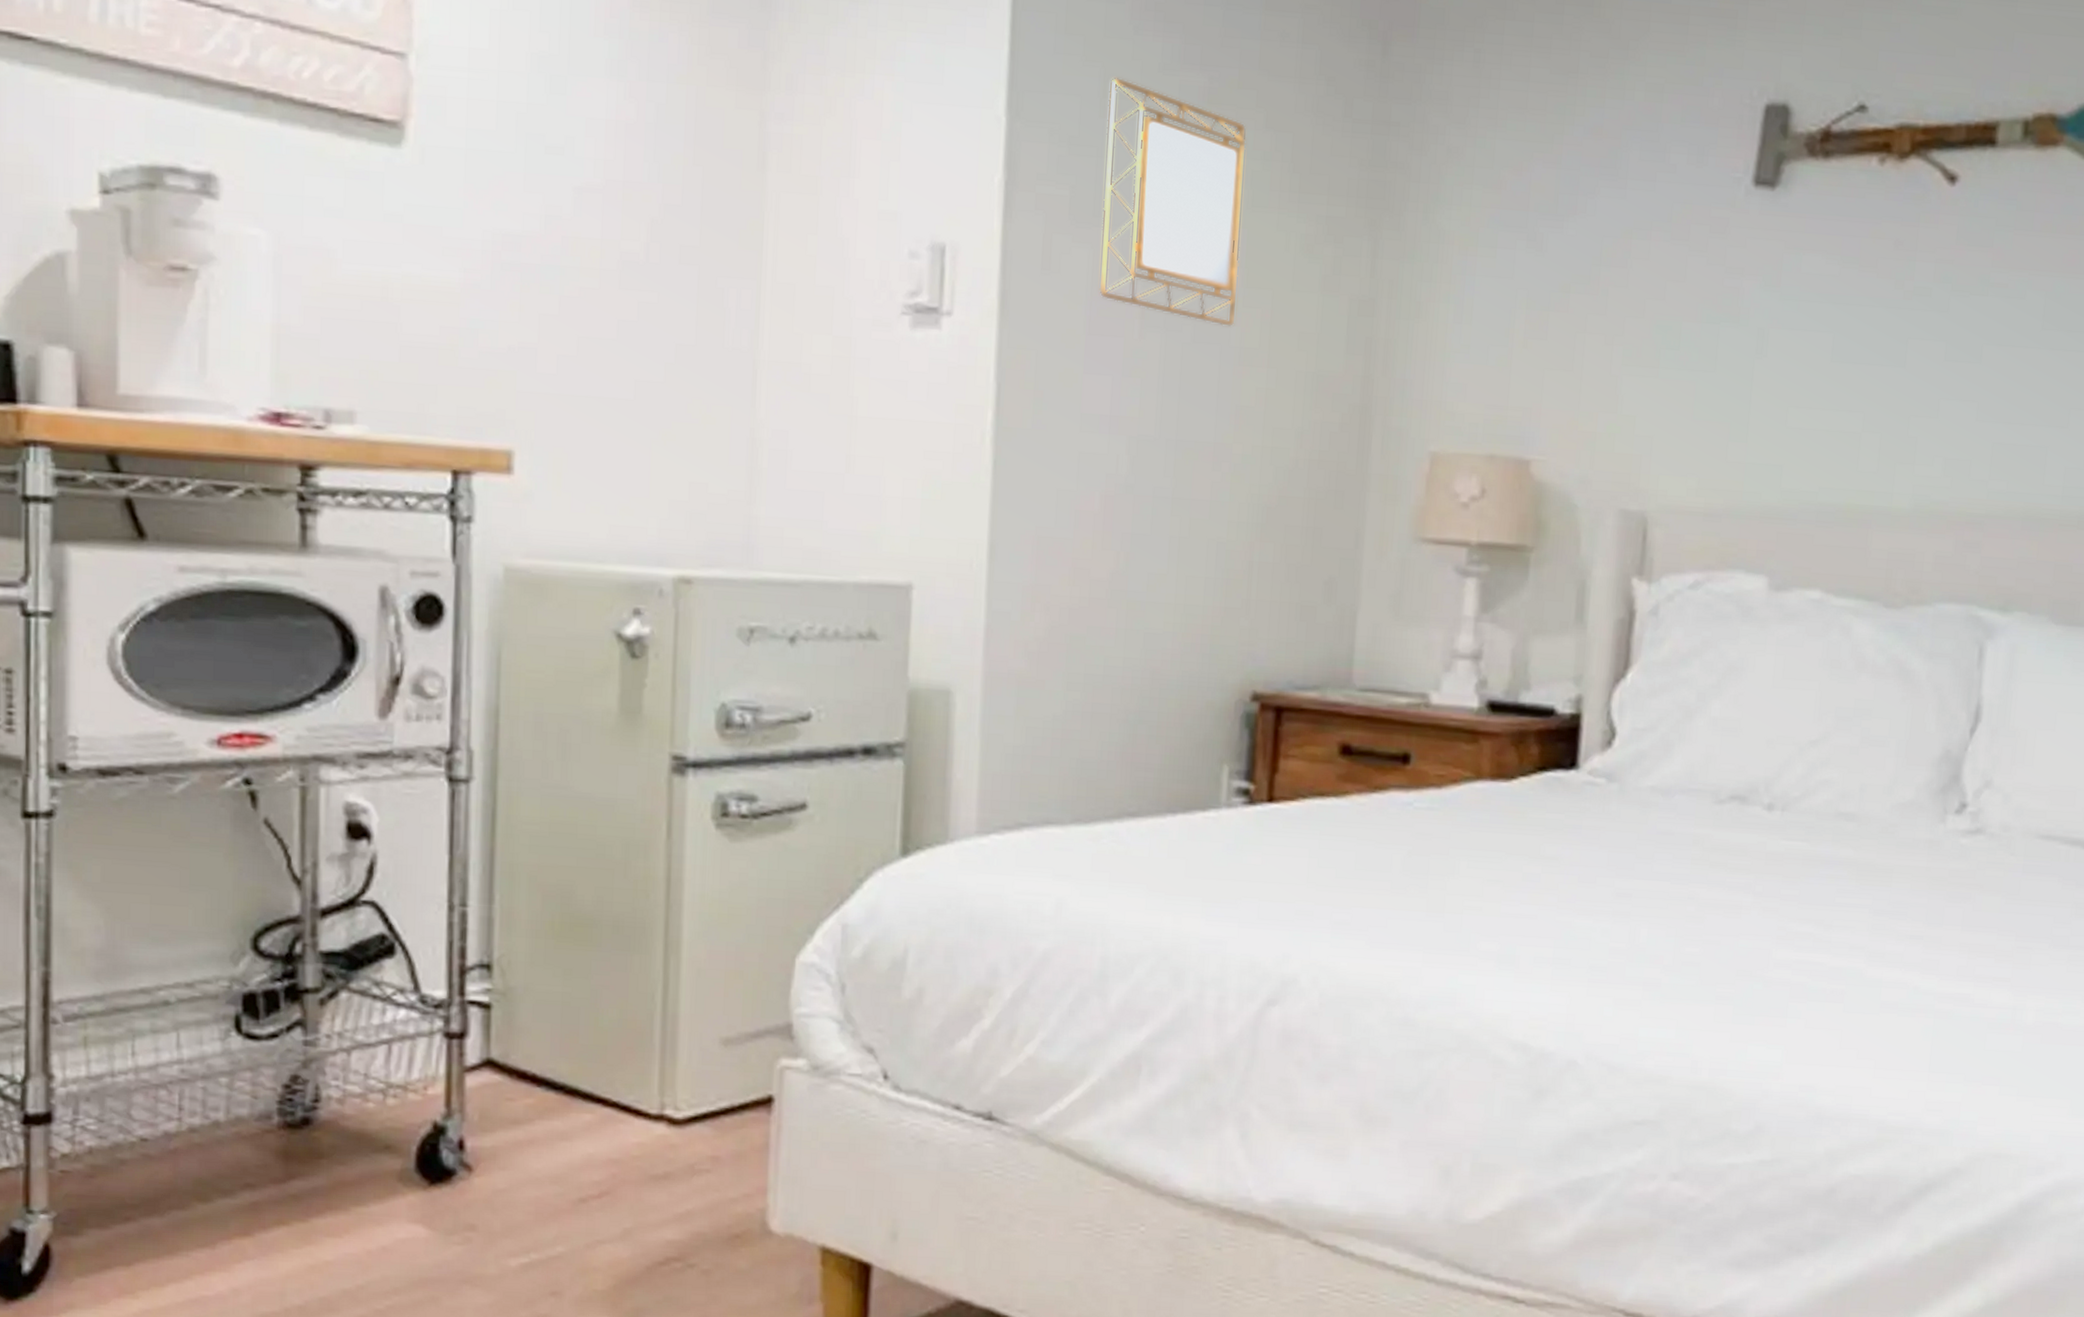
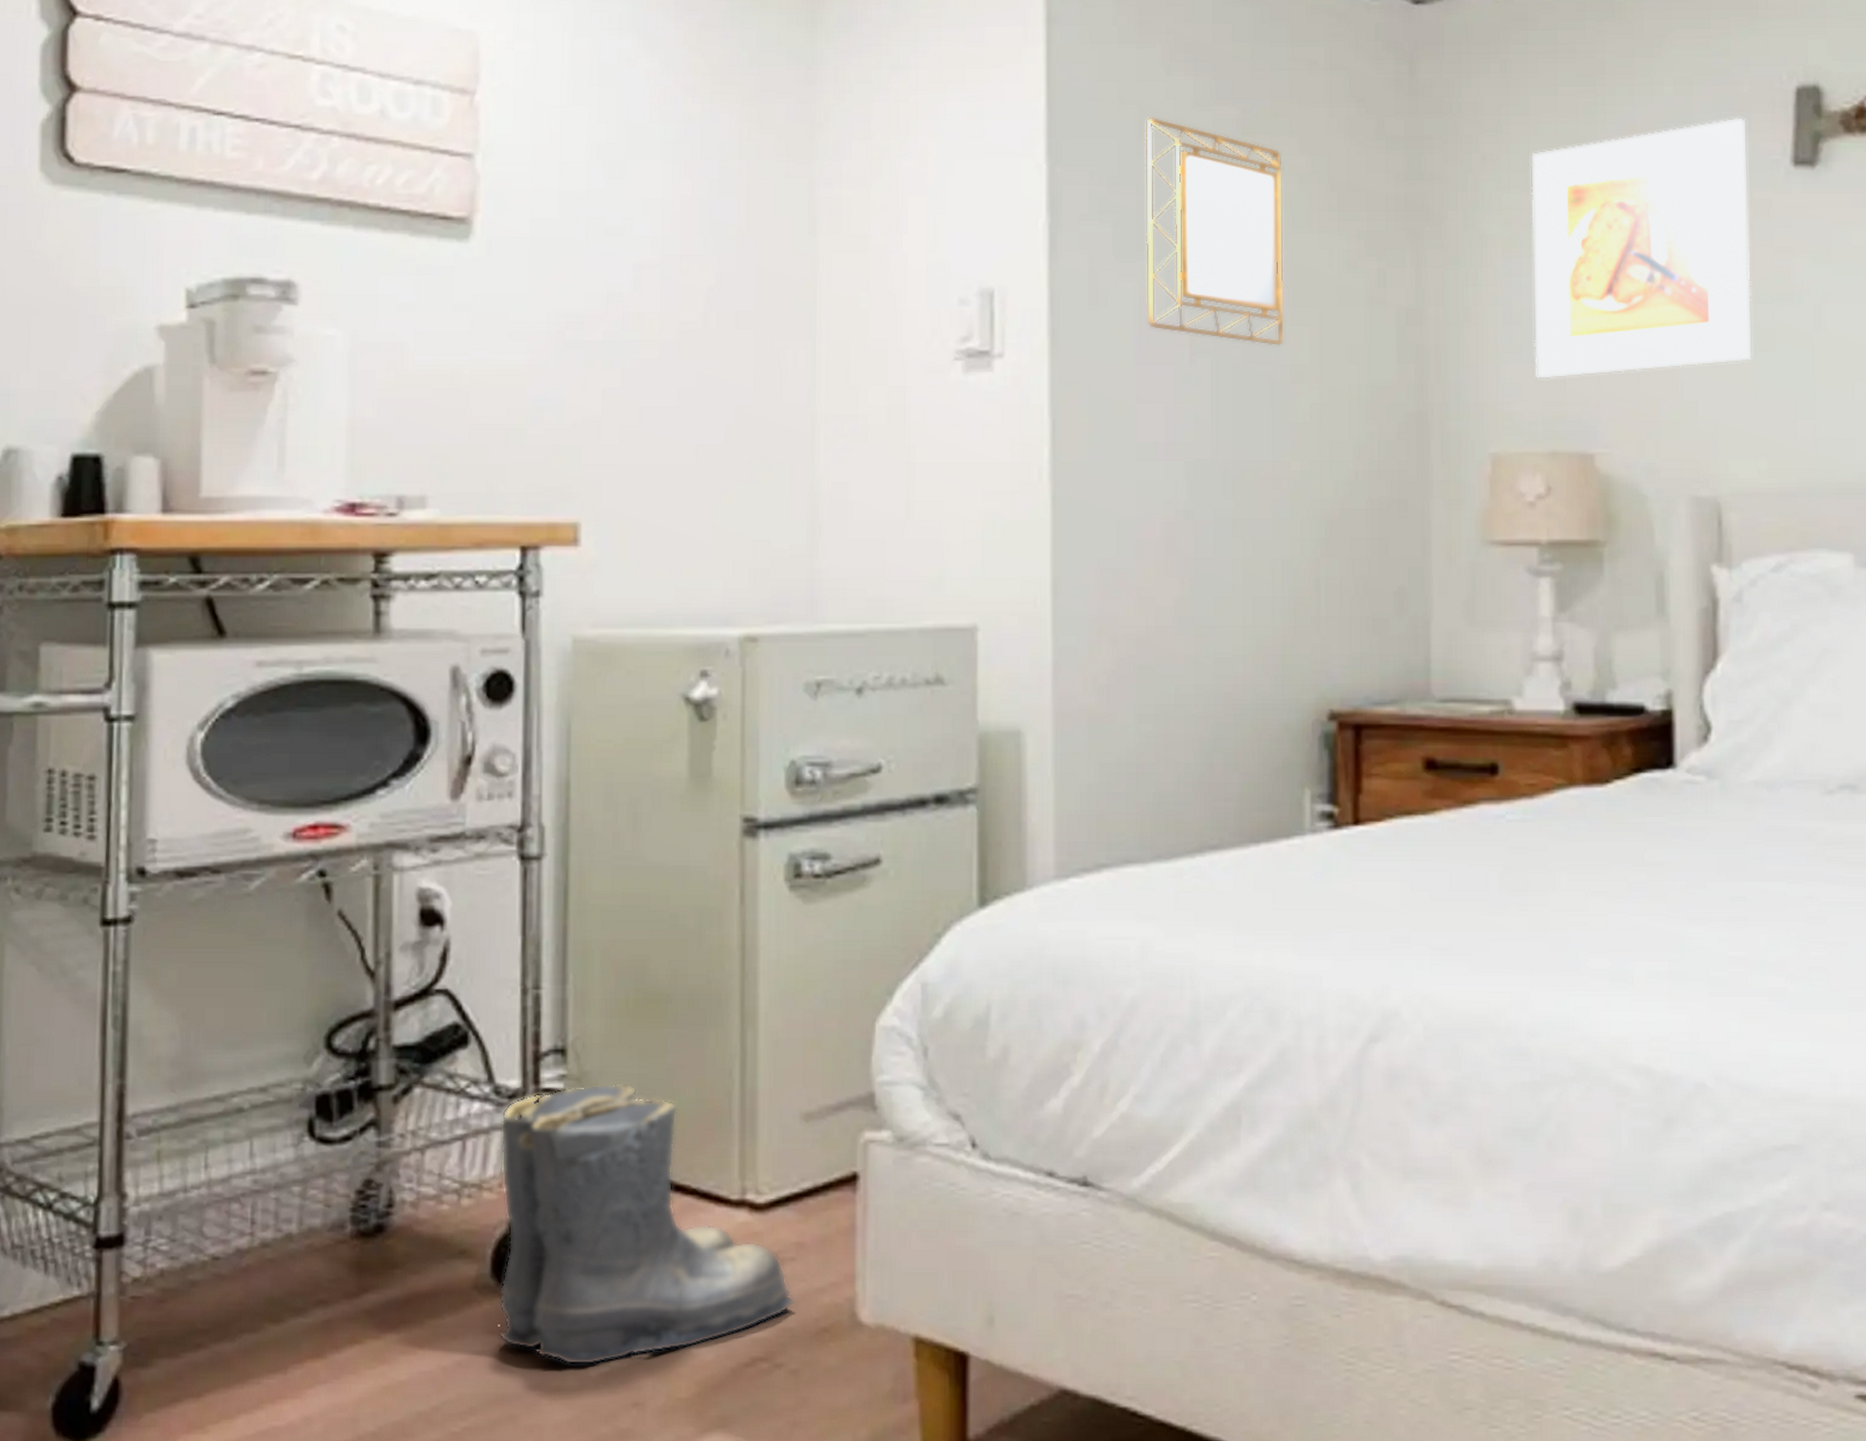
boots: none [422,999,709,1256] -> present [498,1083,795,1365]
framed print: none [1481,130,1712,382] -> present [1531,117,1751,379]

